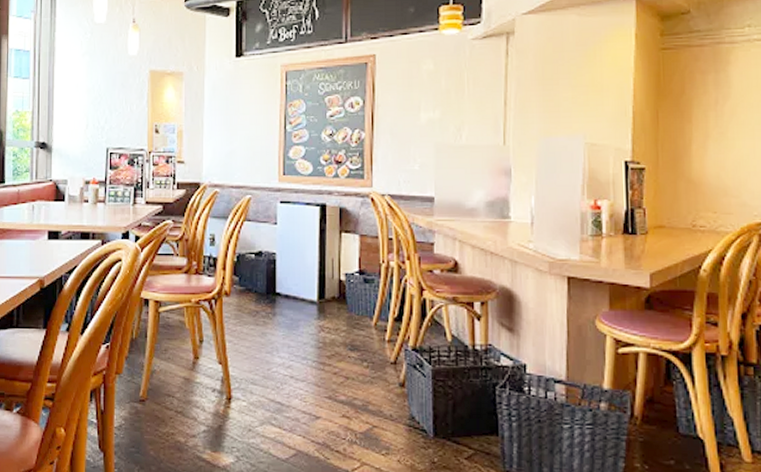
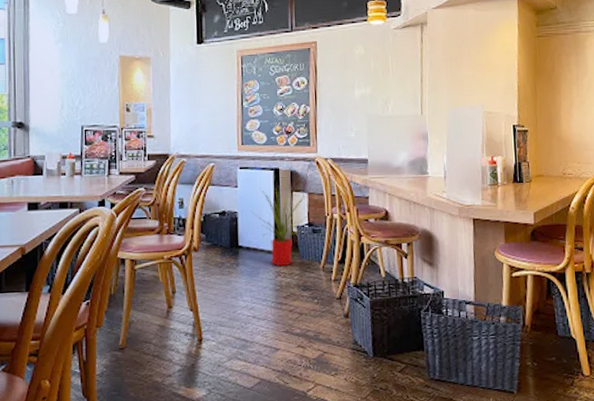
house plant: none [292,227,358,319] -> present [252,188,307,266]

